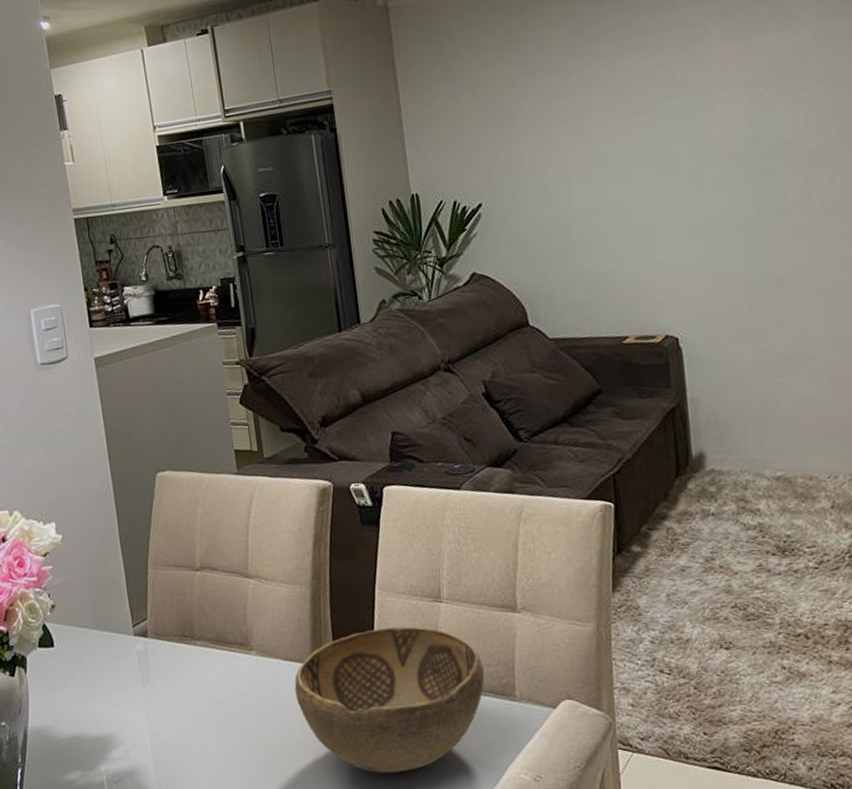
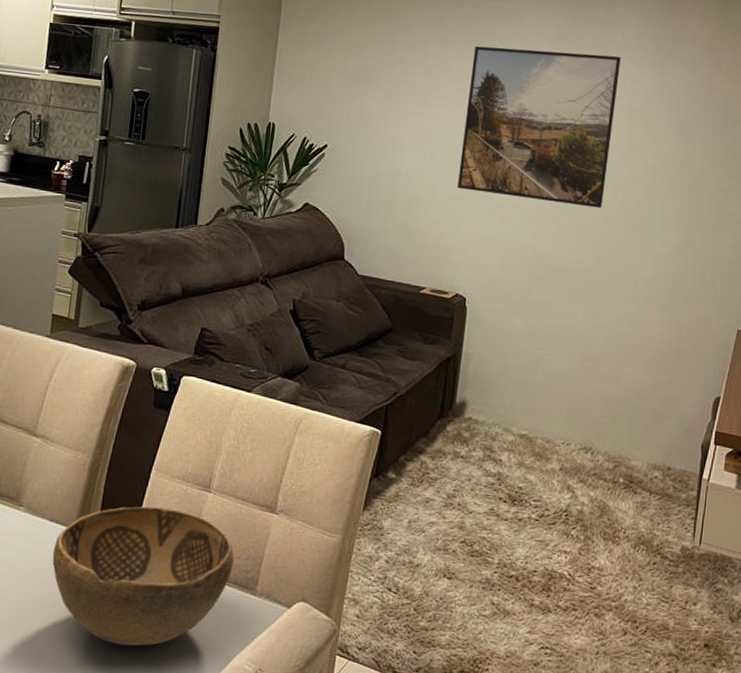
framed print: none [626,15,819,217] -> present [457,46,621,208]

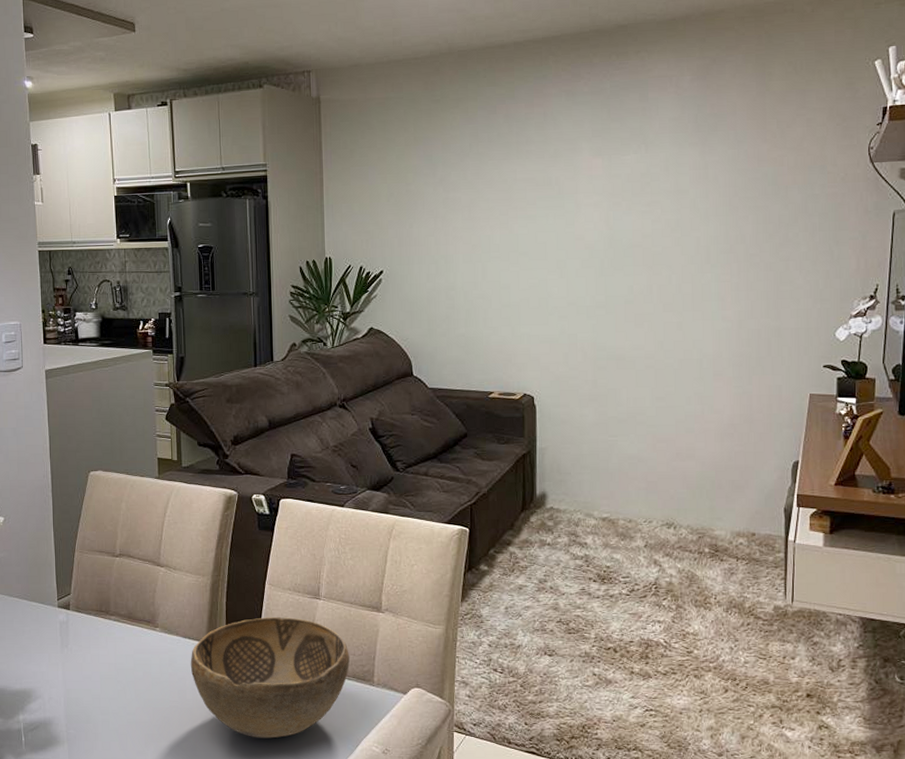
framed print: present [457,46,621,208] -> none [512,141,661,295]

